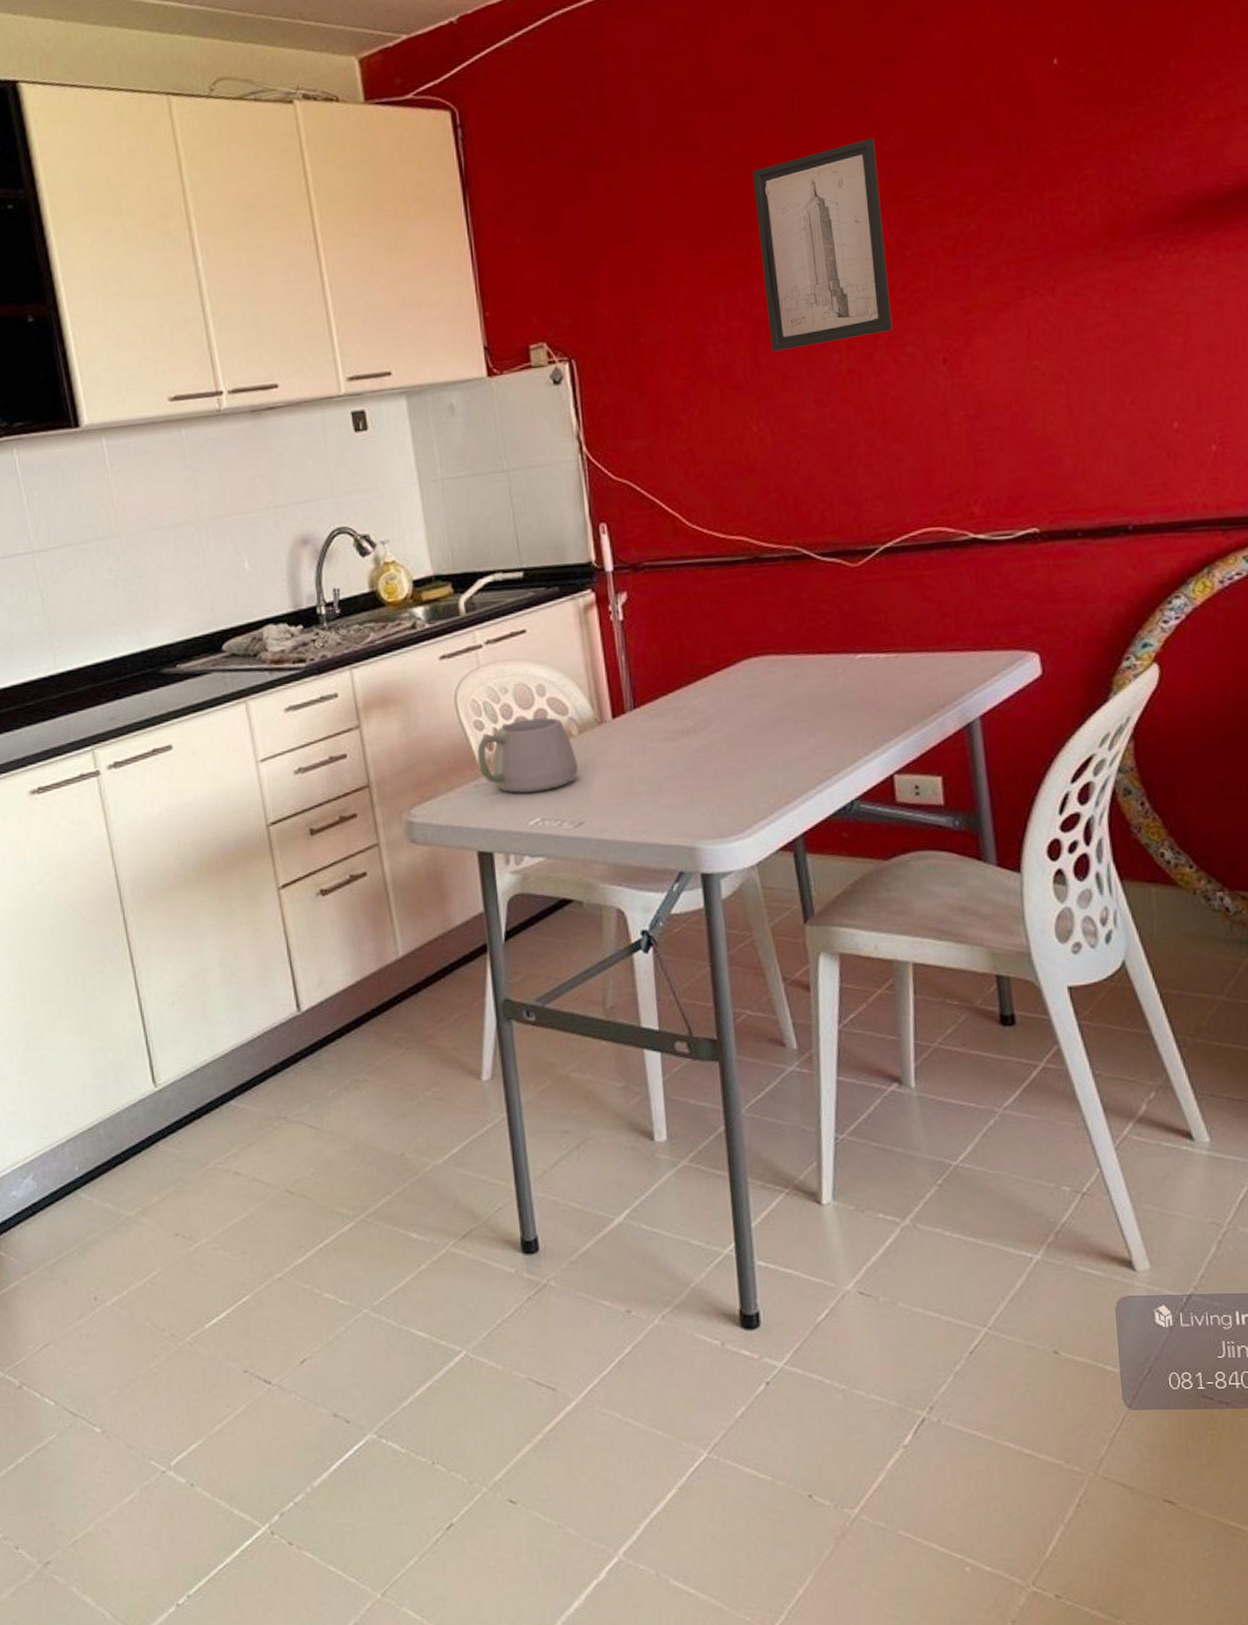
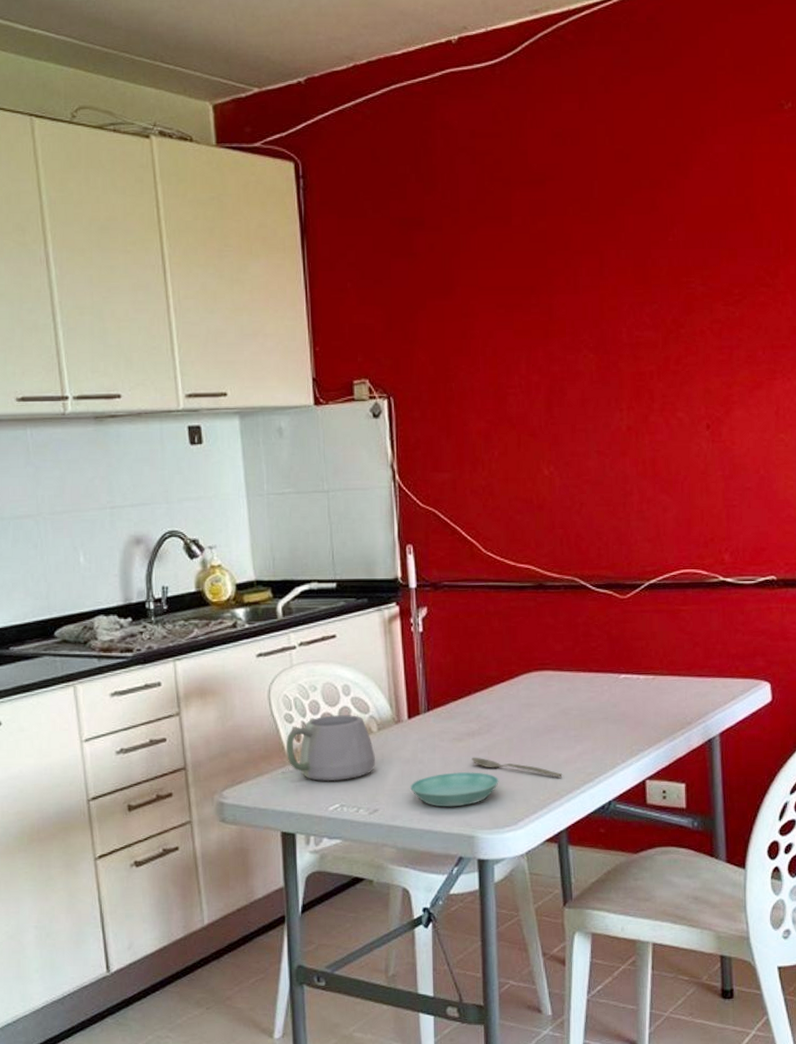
saucer: none [619,774,721,816] -> present [410,771,499,807]
spoon: none [687,757,795,777] -> present [472,757,563,778]
wall art: present [753,138,893,352] -> none [557,229,667,406]

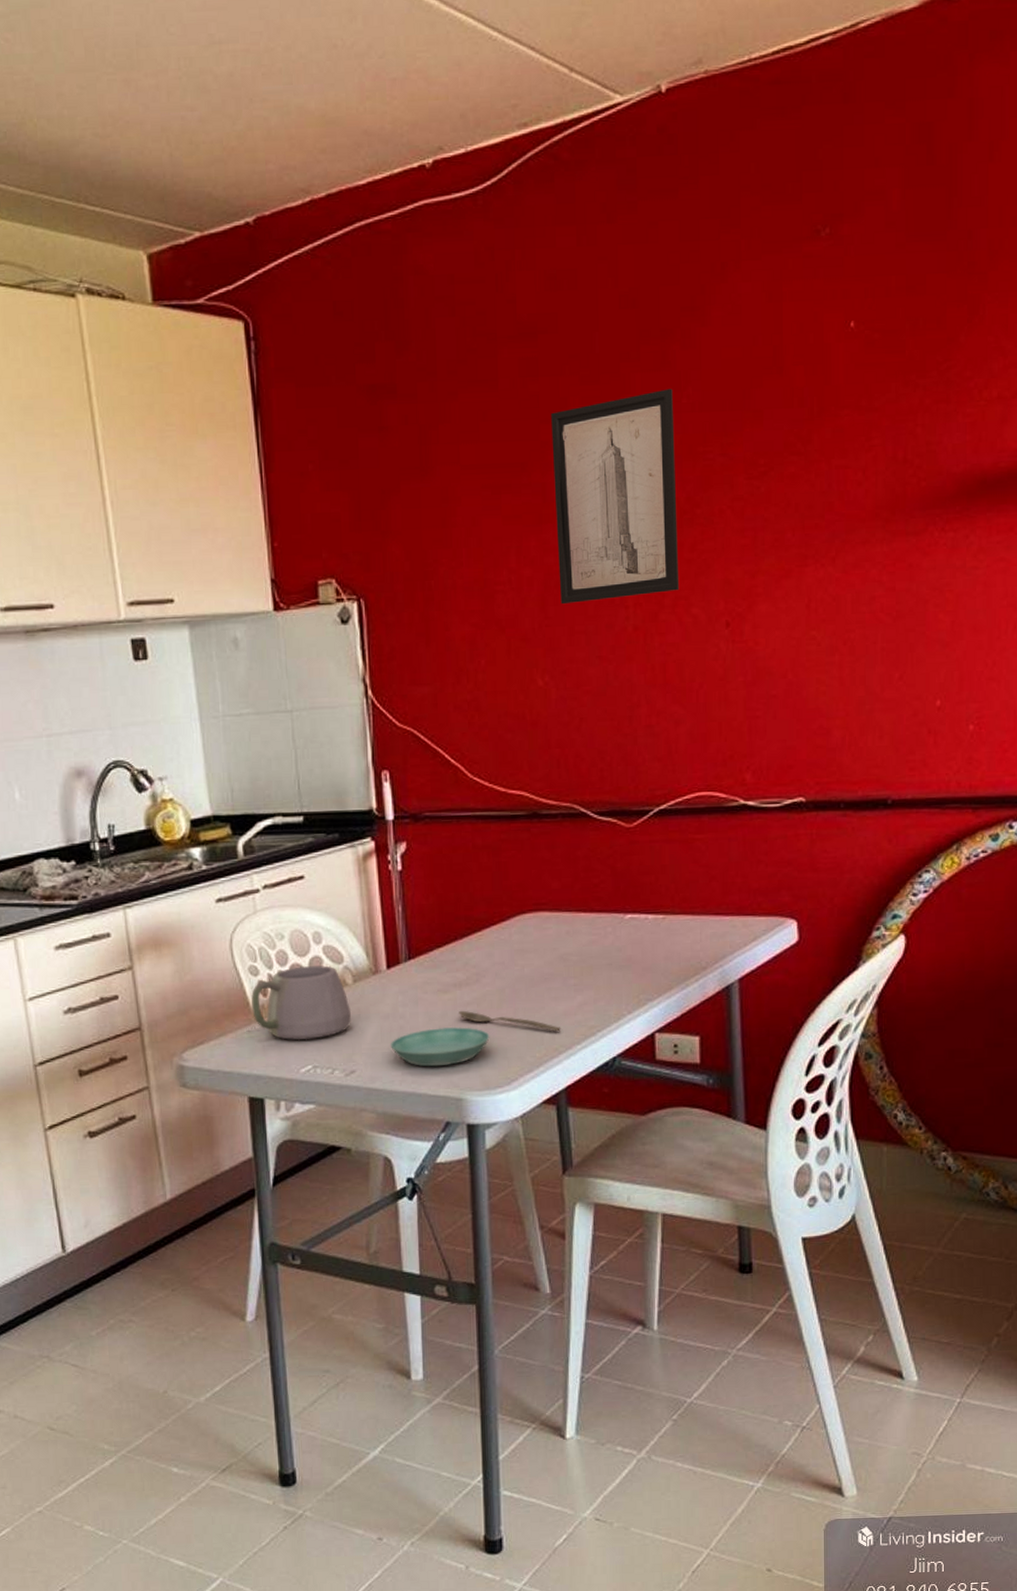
wall art: none [557,229,667,406] -> present [551,388,680,605]

